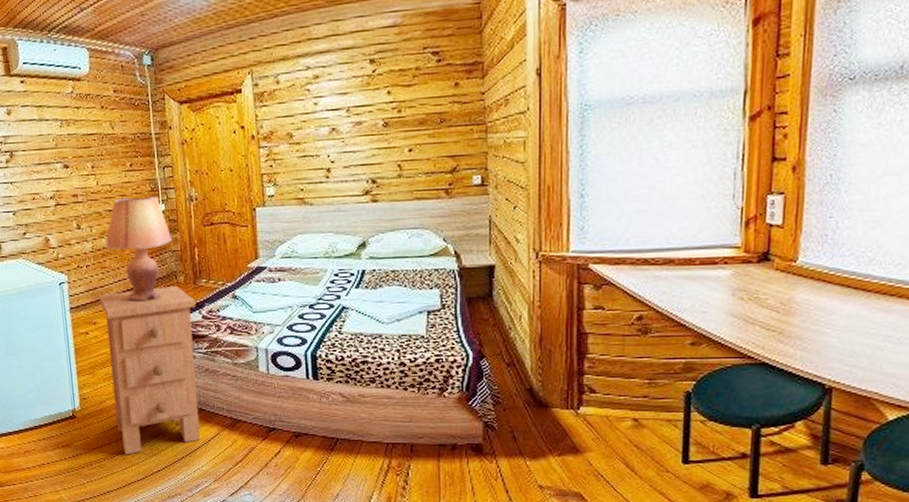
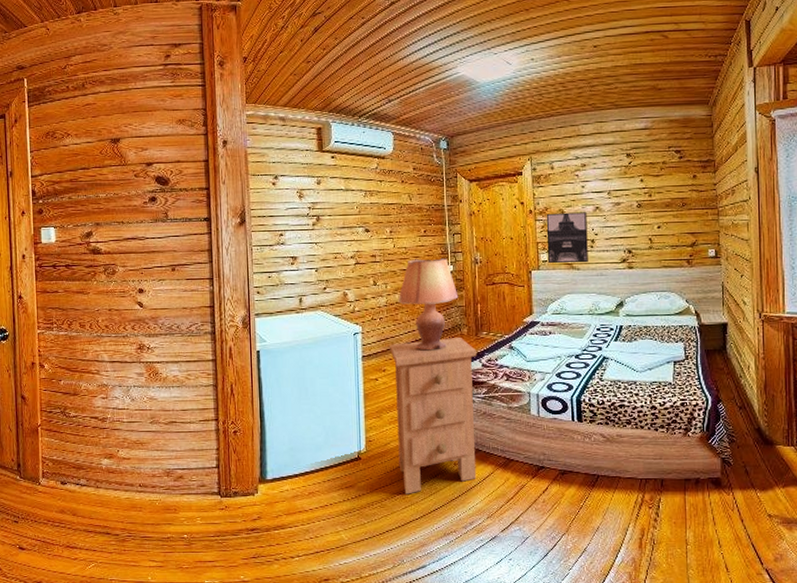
wall art: none [271,135,323,199] -> present [546,212,588,264]

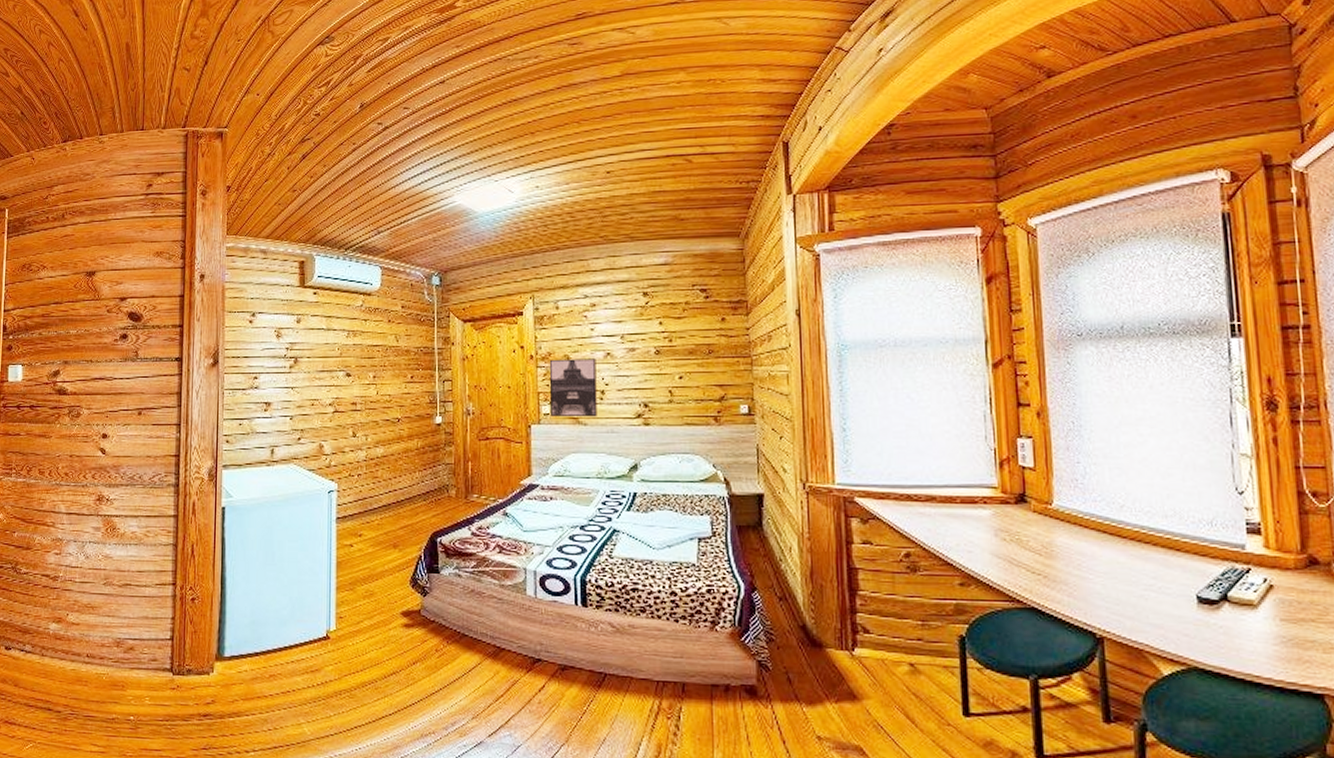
nightstand: present [390,336,477,494] -> none [368,499,465,684]
lamp: present [397,258,459,350] -> none [378,408,447,513]

